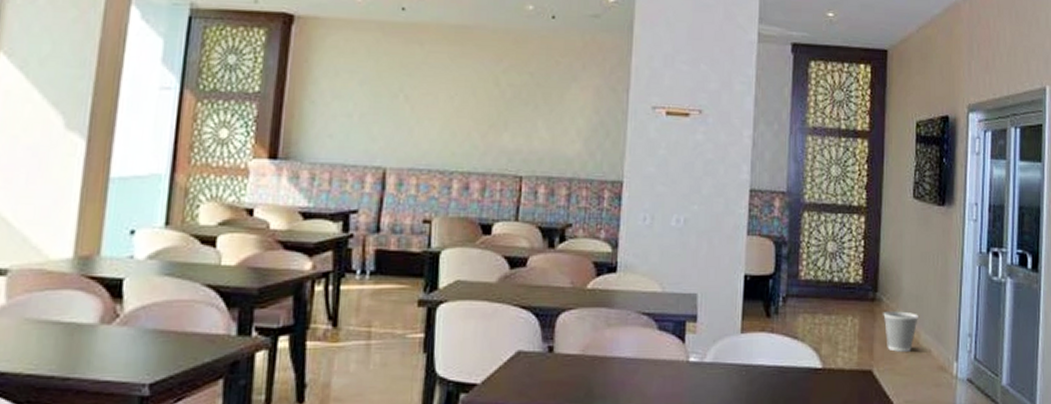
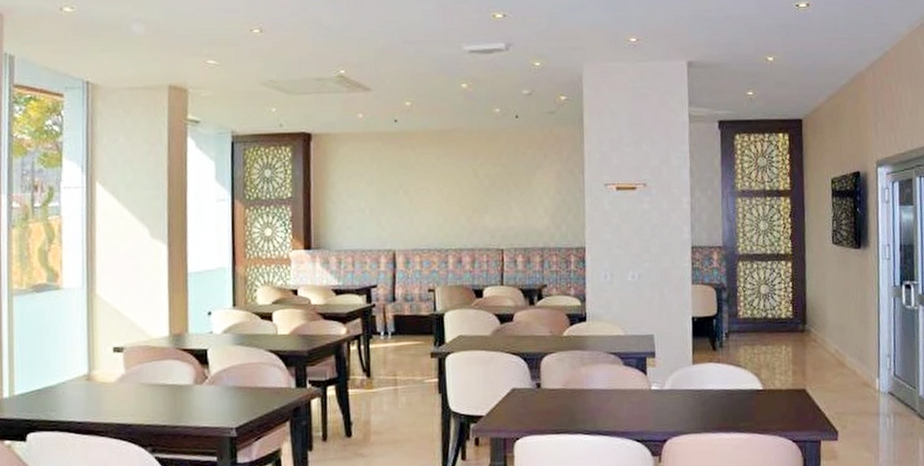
wastebasket: present [883,311,918,352] -> none [812,339,843,373]

